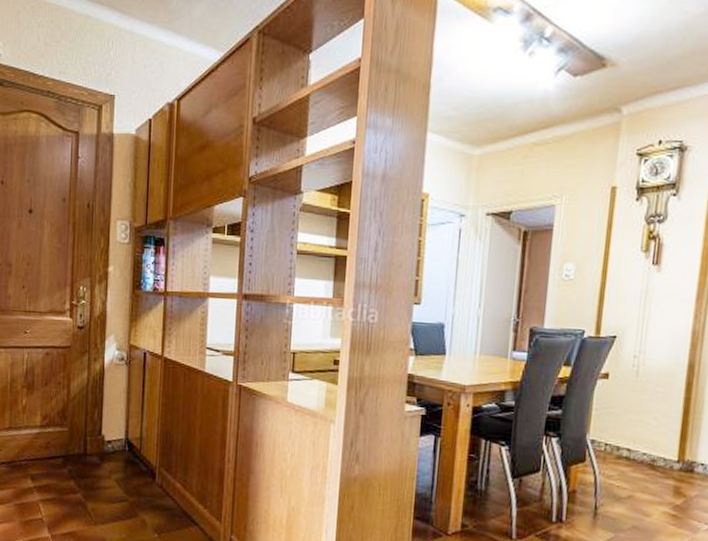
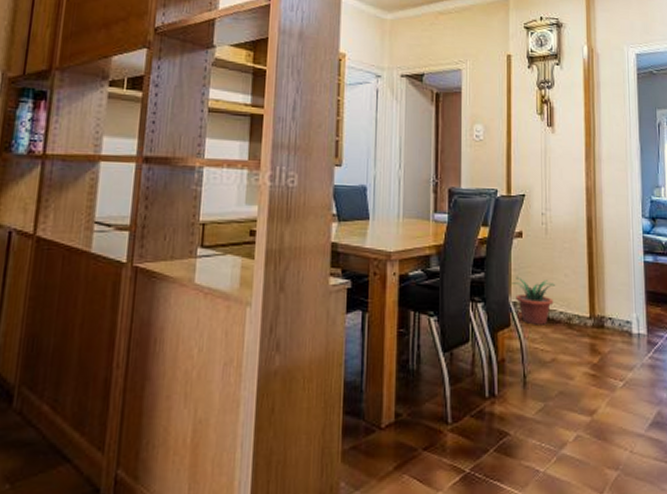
potted plant: none [591,416,641,464] -> present [512,276,555,325]

